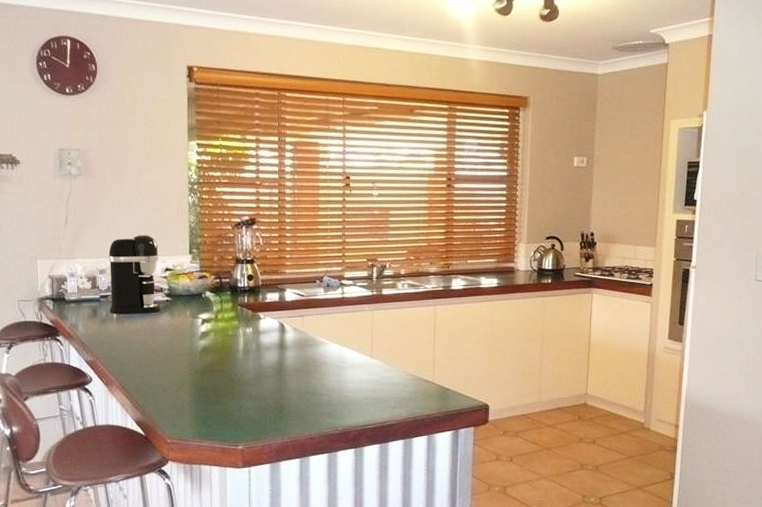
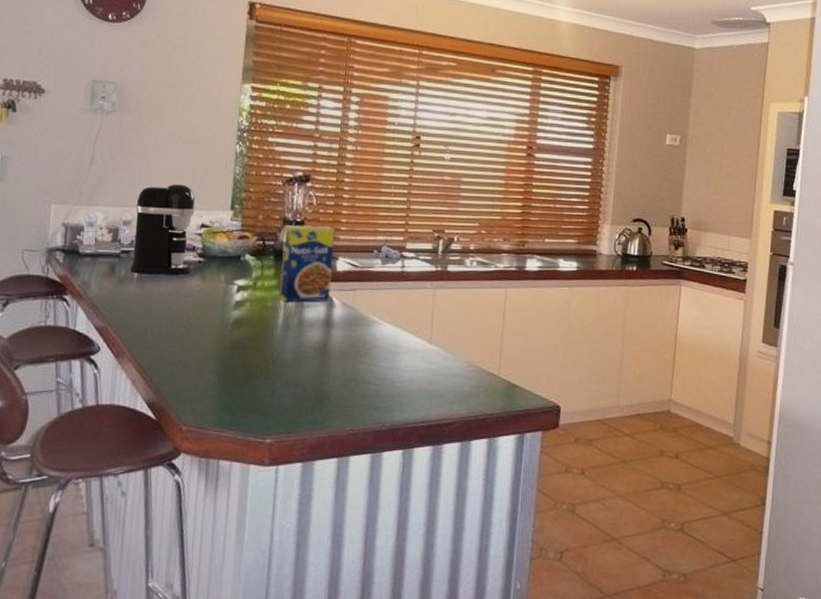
legume: none [237,262,282,331] -> present [280,224,335,303]

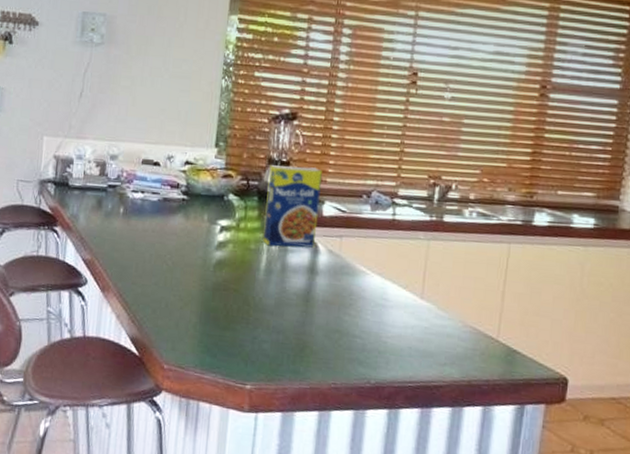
coffee maker: present [130,184,195,275] -> none [116,119,180,212]

